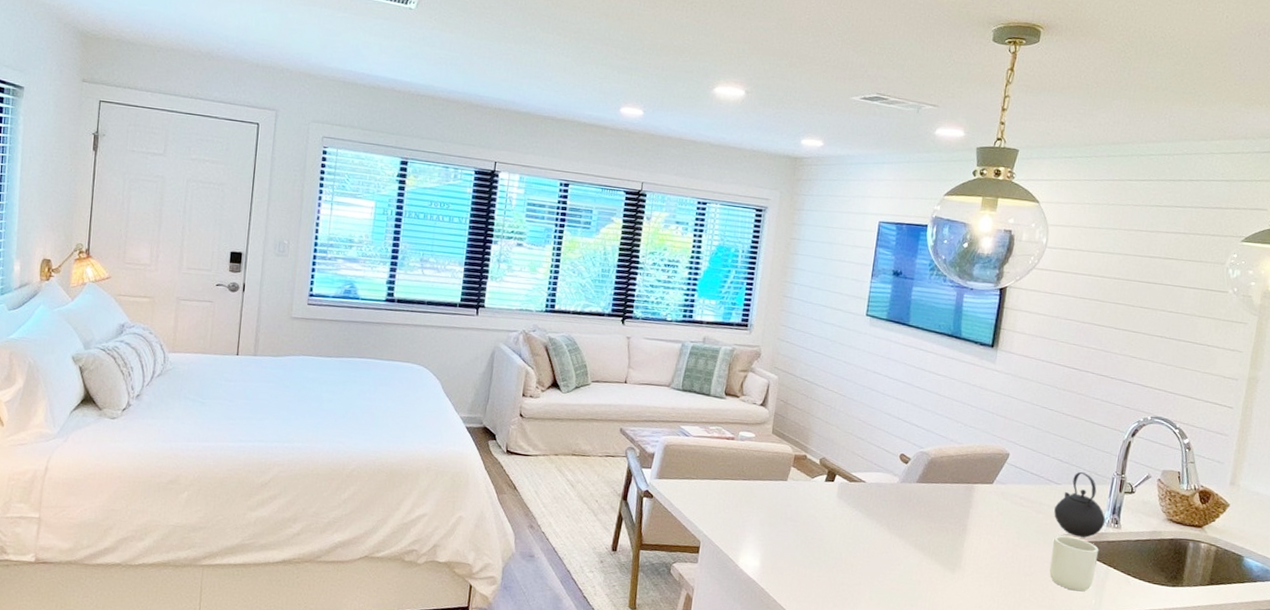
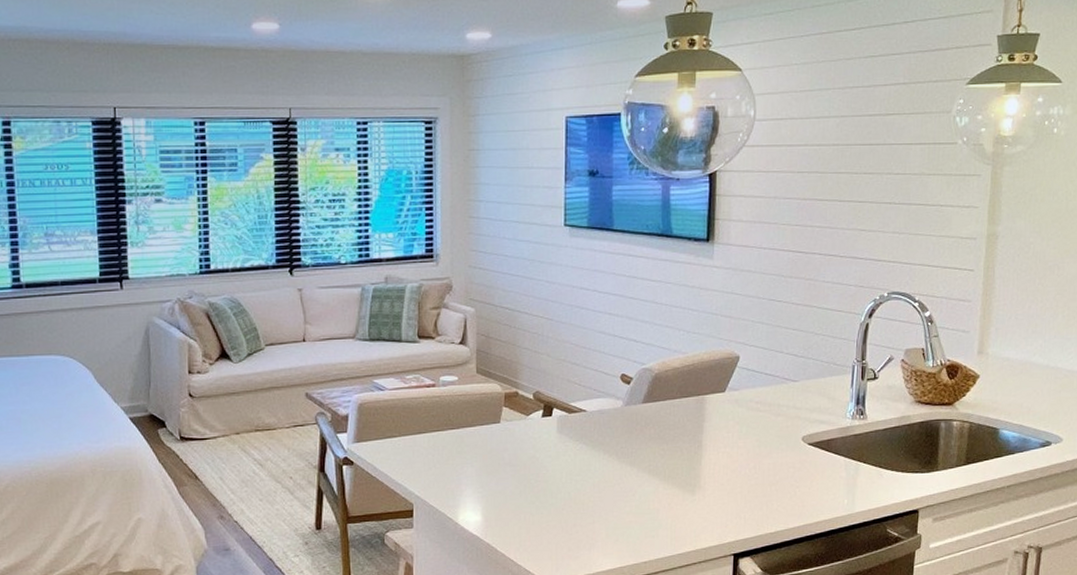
mug: present [1049,535,1099,592] -> none [795,435,846,493]
kettle: present [1054,471,1106,538] -> none [794,364,850,435]

